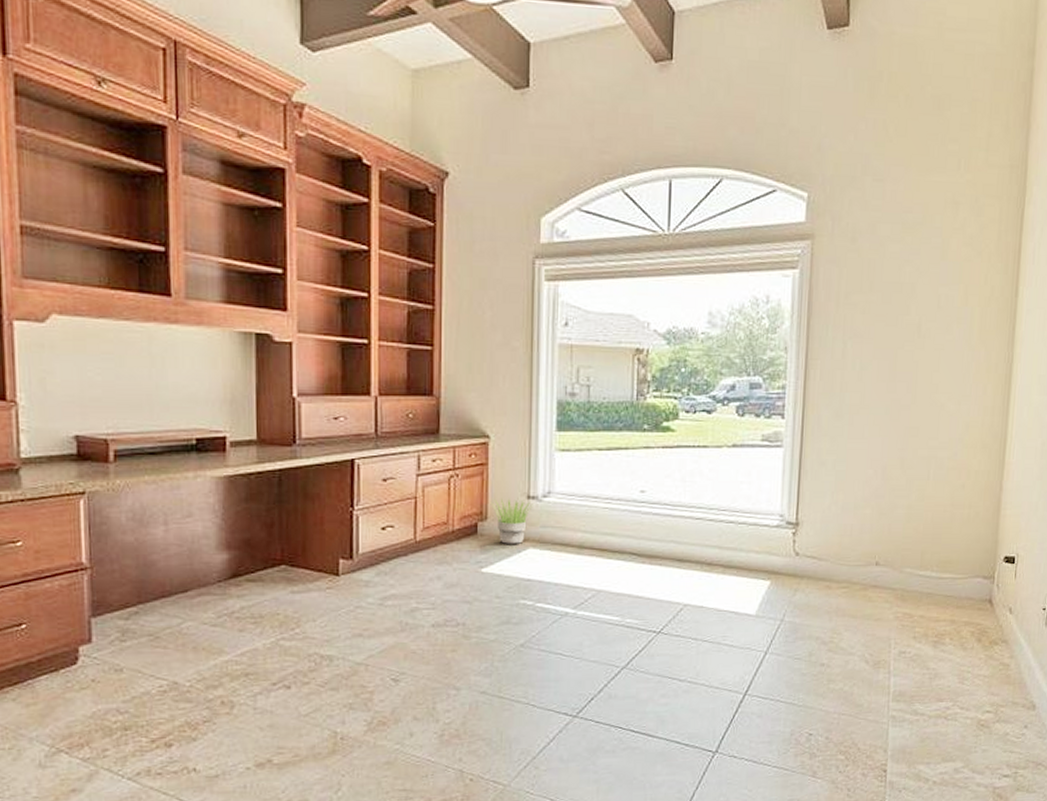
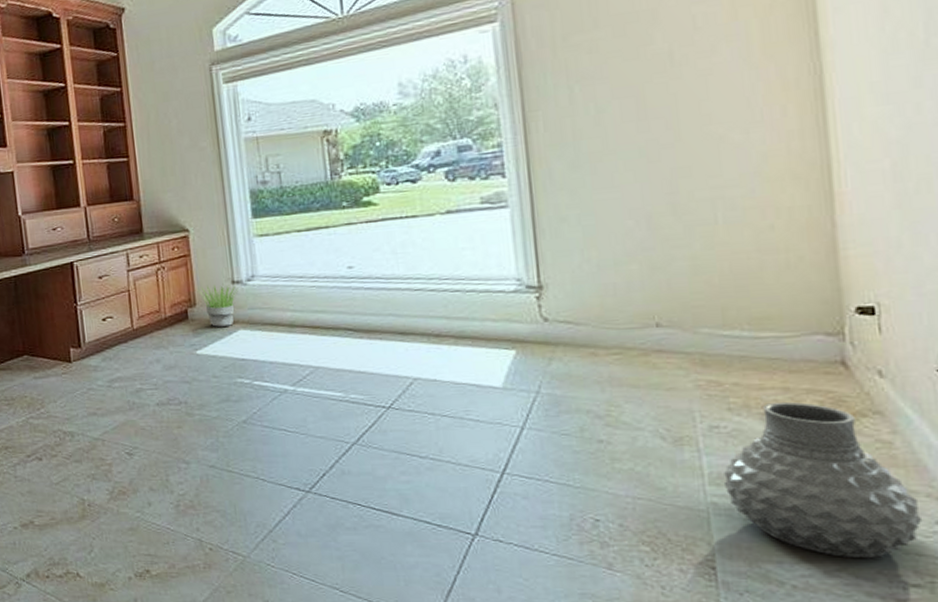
vase: none [901,631,1018,757] -> present [723,401,923,559]

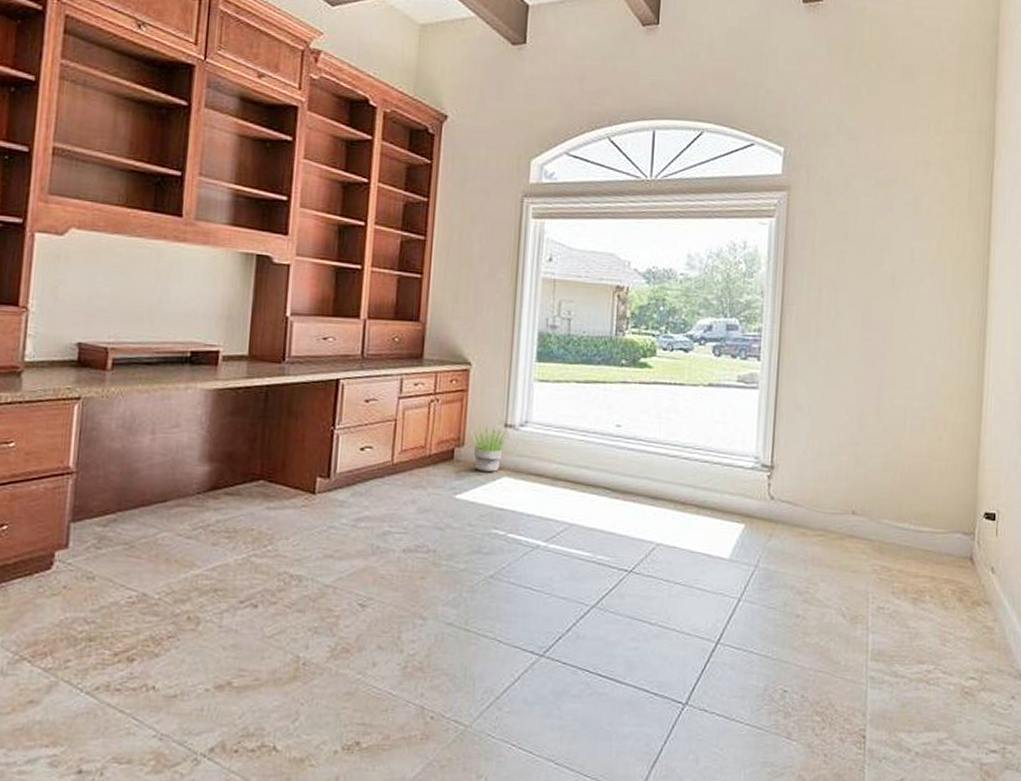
vase: present [723,401,923,559] -> none [880,588,1004,728]

